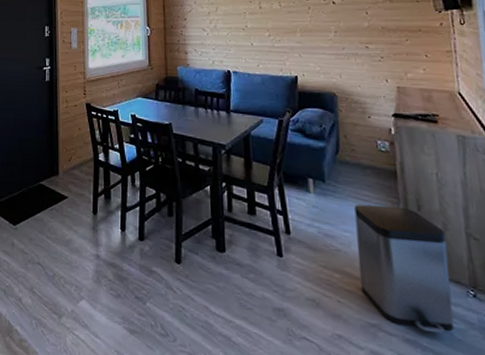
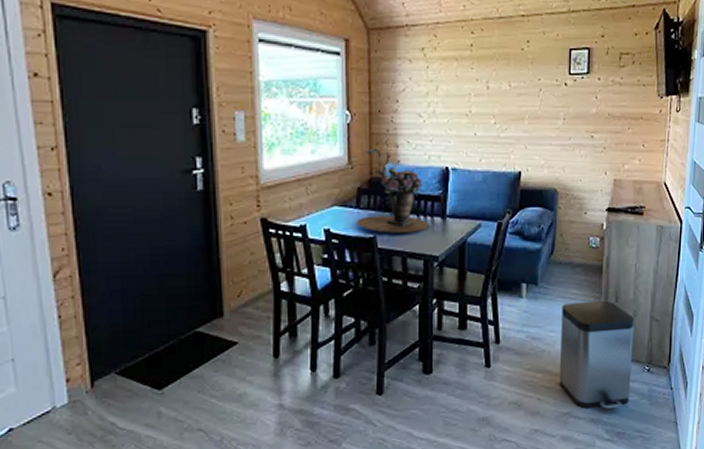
flower arrangement: none [156,54,215,123] -> present [356,148,428,233]

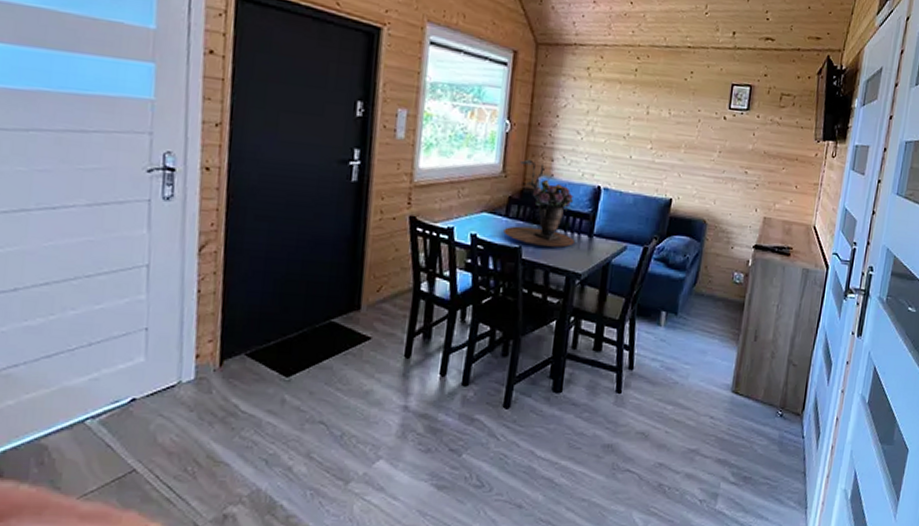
pedal bin: present [559,300,635,409] -> none [689,337,772,450]

